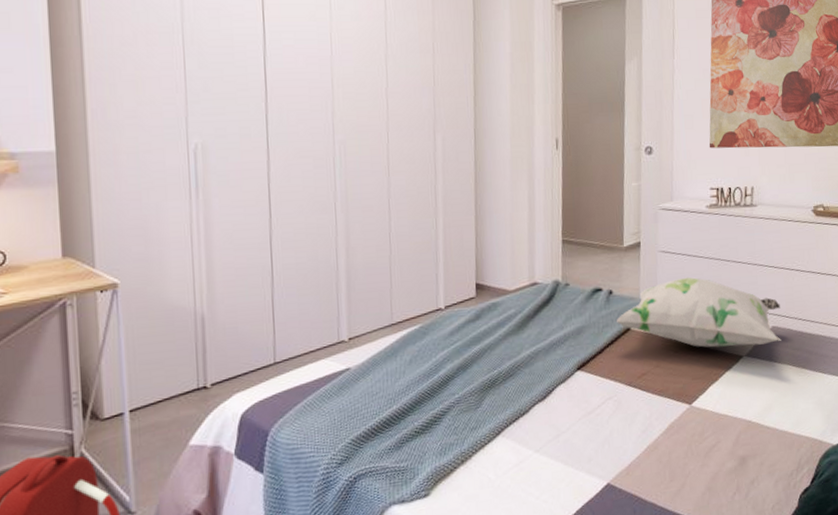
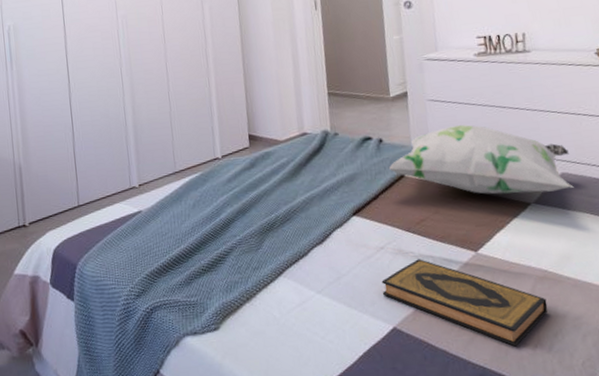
hardback book: none [599,413,748,496] -> present [381,259,548,347]

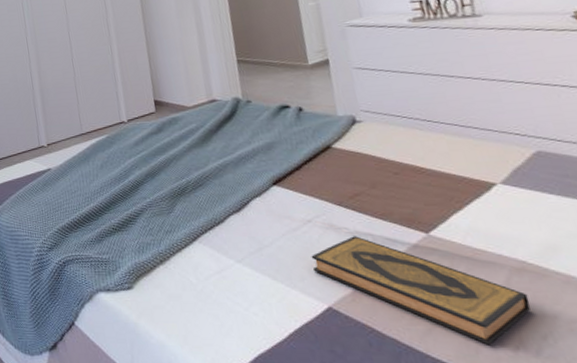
decorative pillow: present [388,124,574,195] -> none [311,94,556,172]

